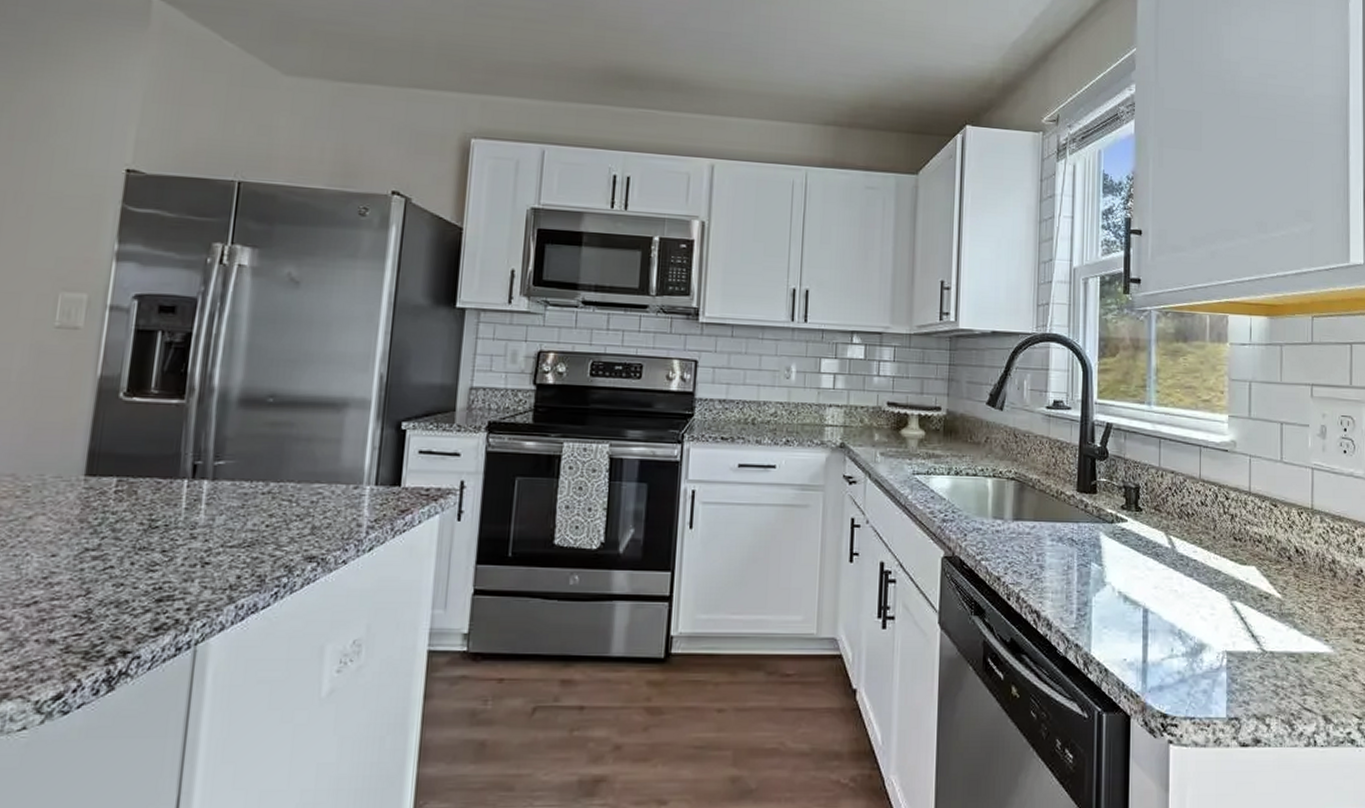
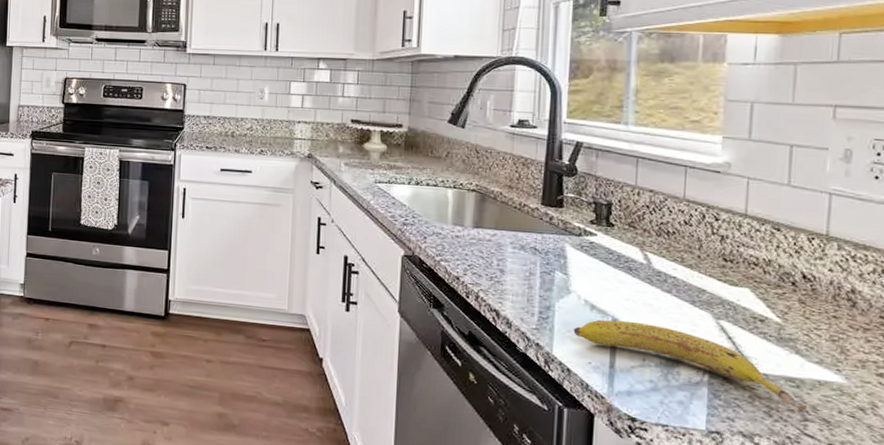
fruit: none [1109,610,1305,685] -> present [573,319,807,411]

